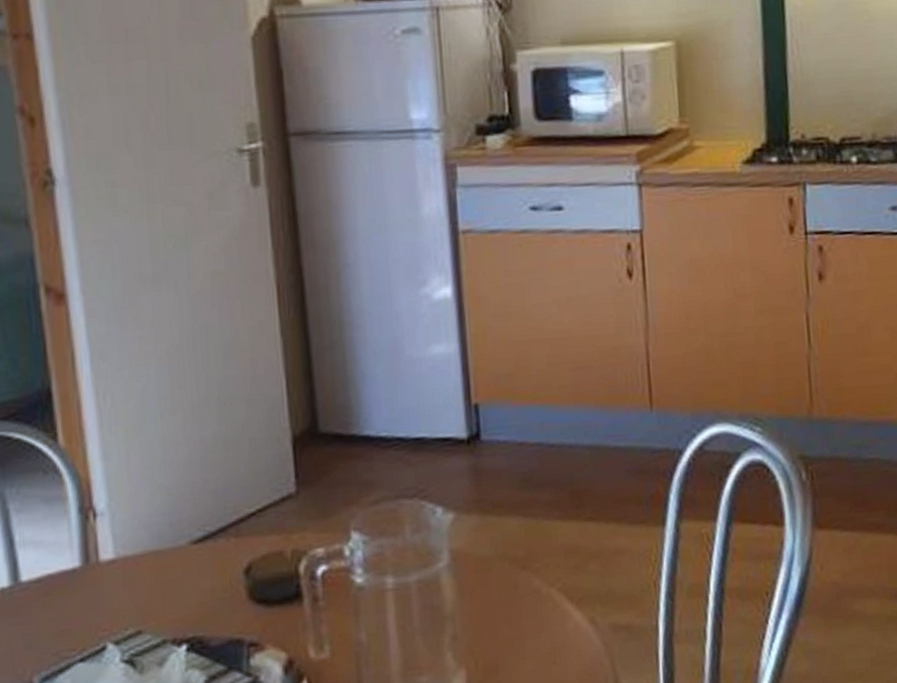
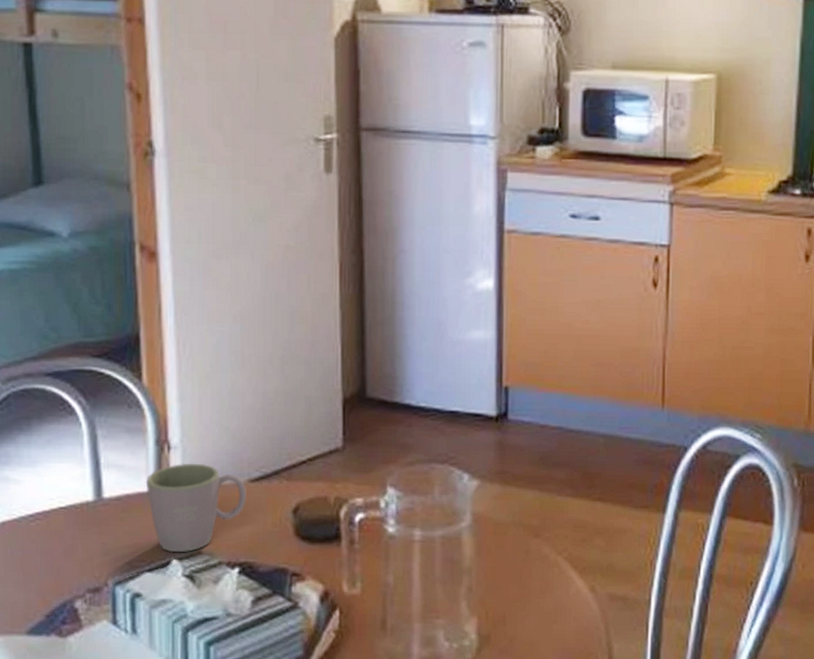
mug: none [70,528,191,636] -> present [146,463,247,553]

